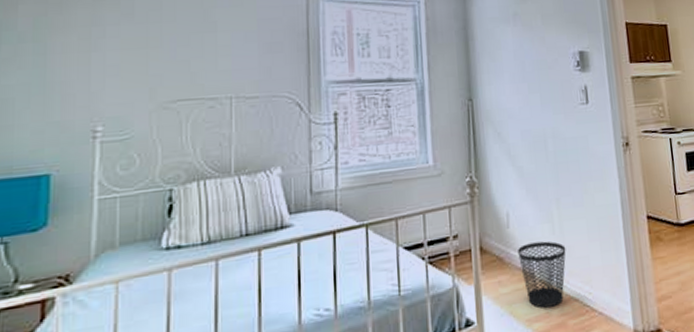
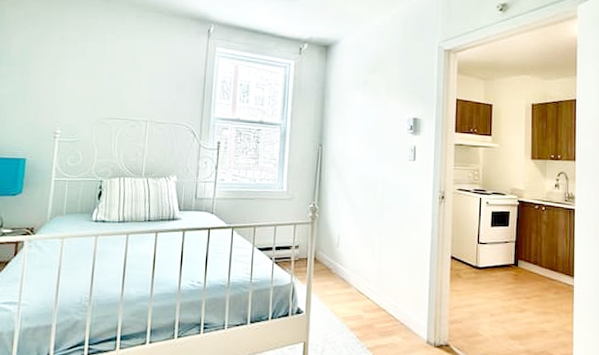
wastebasket: present [518,241,566,308] -> none [343,261,381,311]

